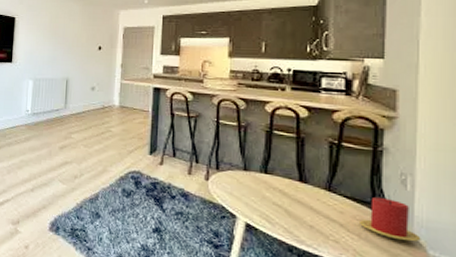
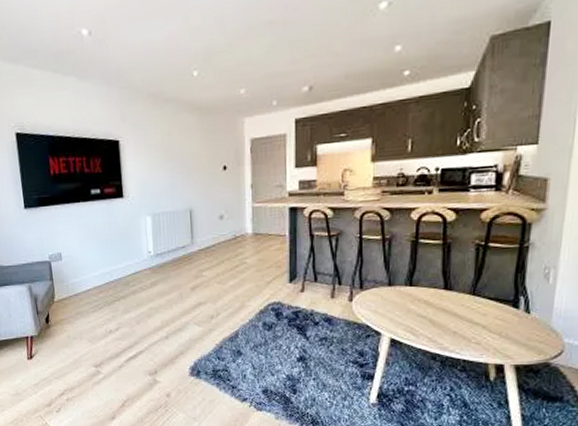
candle: present [360,196,421,242] -> none [501,294,558,333]

